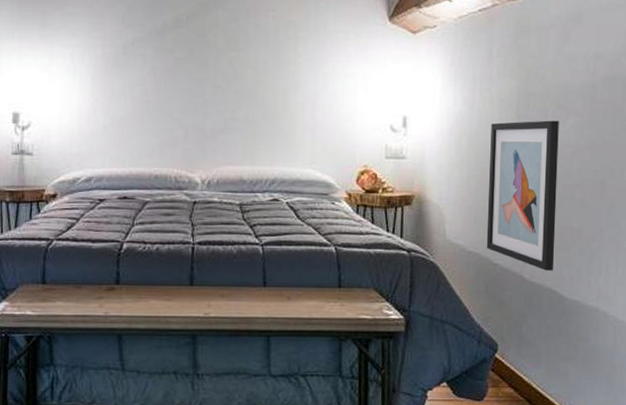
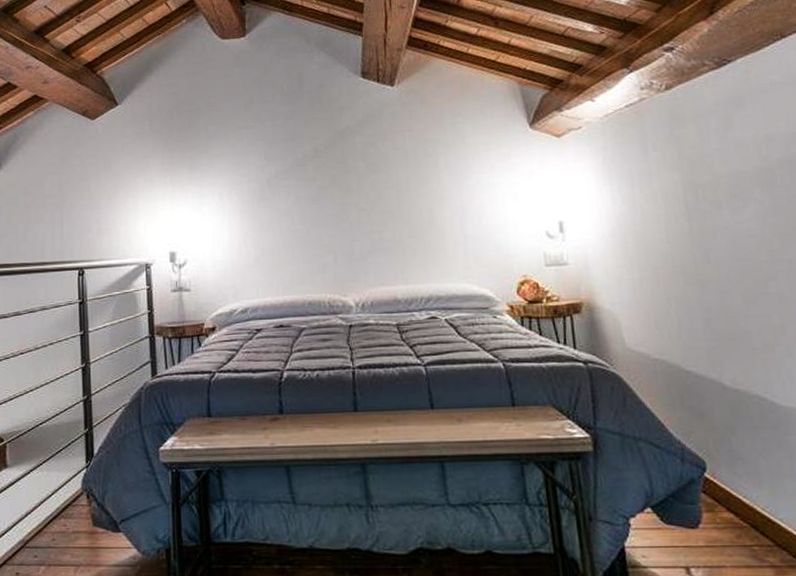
wall art: present [486,120,559,271] -> none [658,210,758,376]

